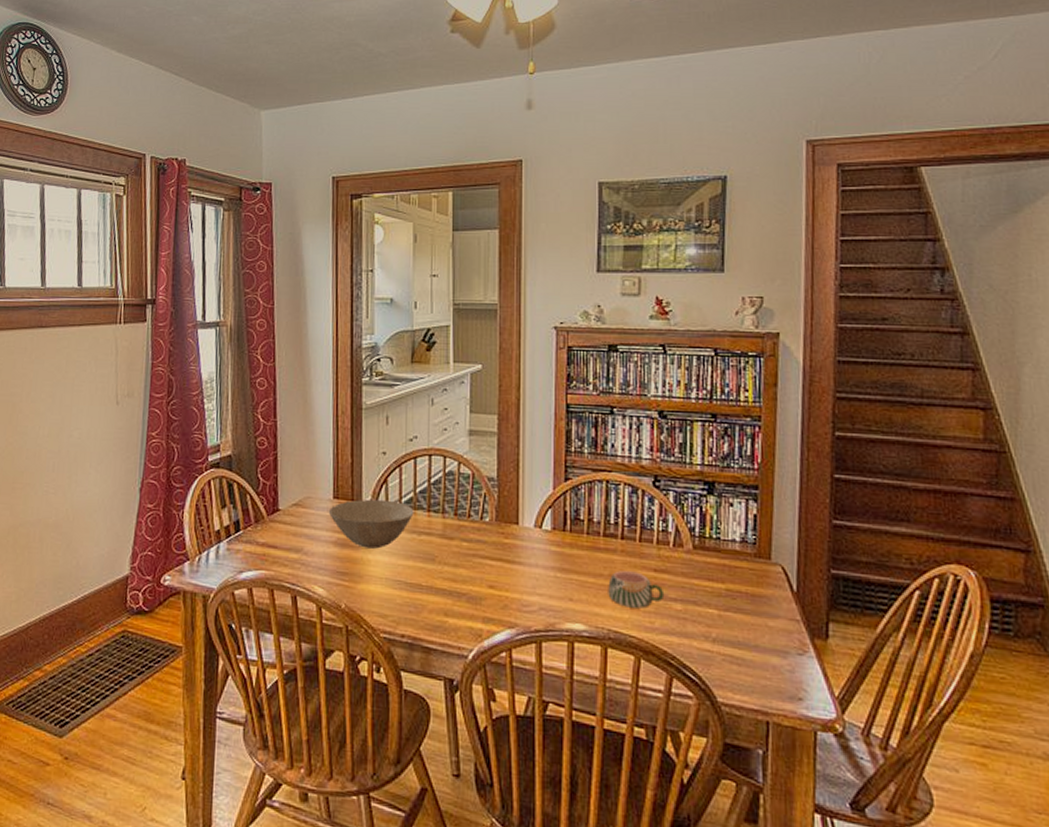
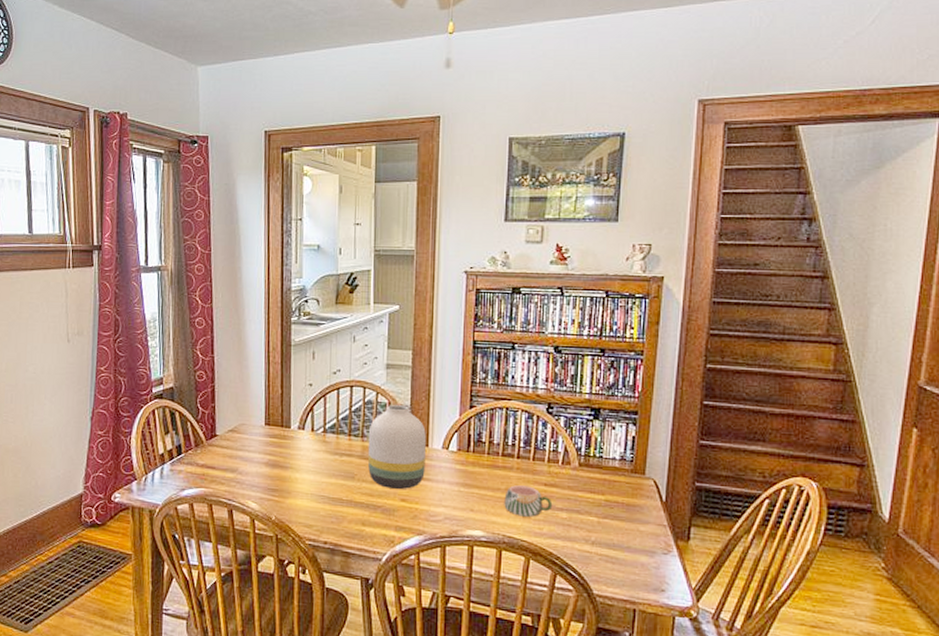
bowl: present [328,499,414,549] -> none [260,425,337,469]
vase: none [449,475,515,574] -> present [368,404,426,489]

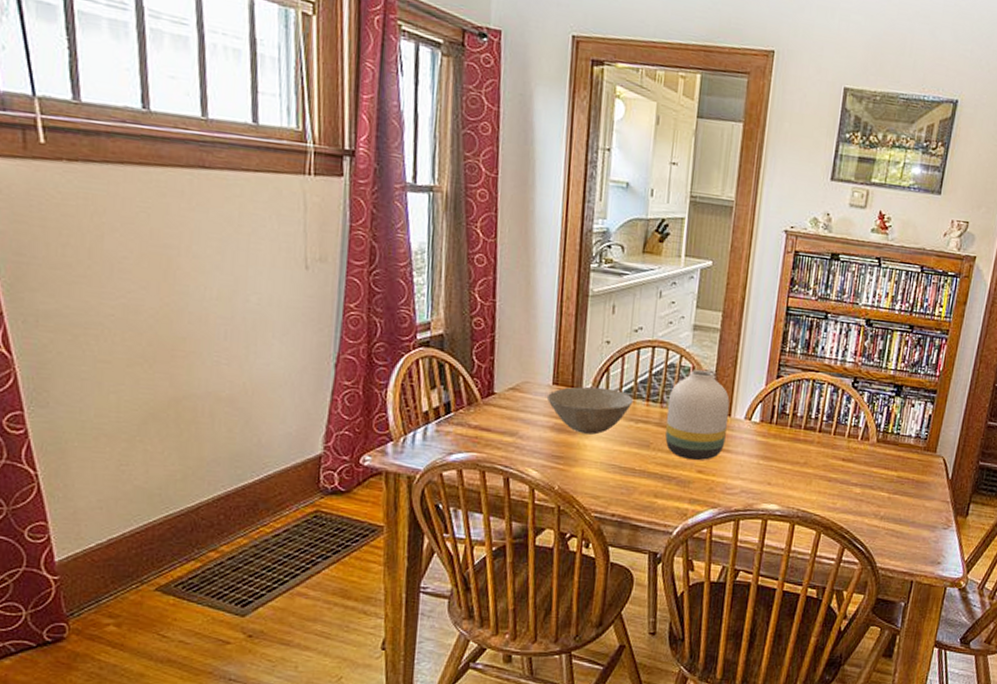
bowl: none [260,425,337,469] -> present [546,386,634,435]
mug: present [504,485,553,517] -> none [801,459,848,492]

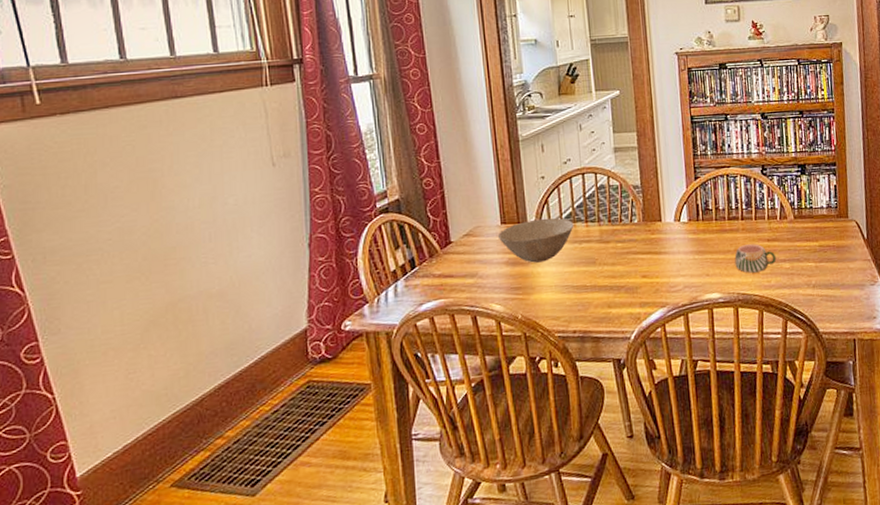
vase: present [665,369,730,460] -> none [604,185,661,268]
mug: none [801,459,848,492] -> present [734,244,777,273]

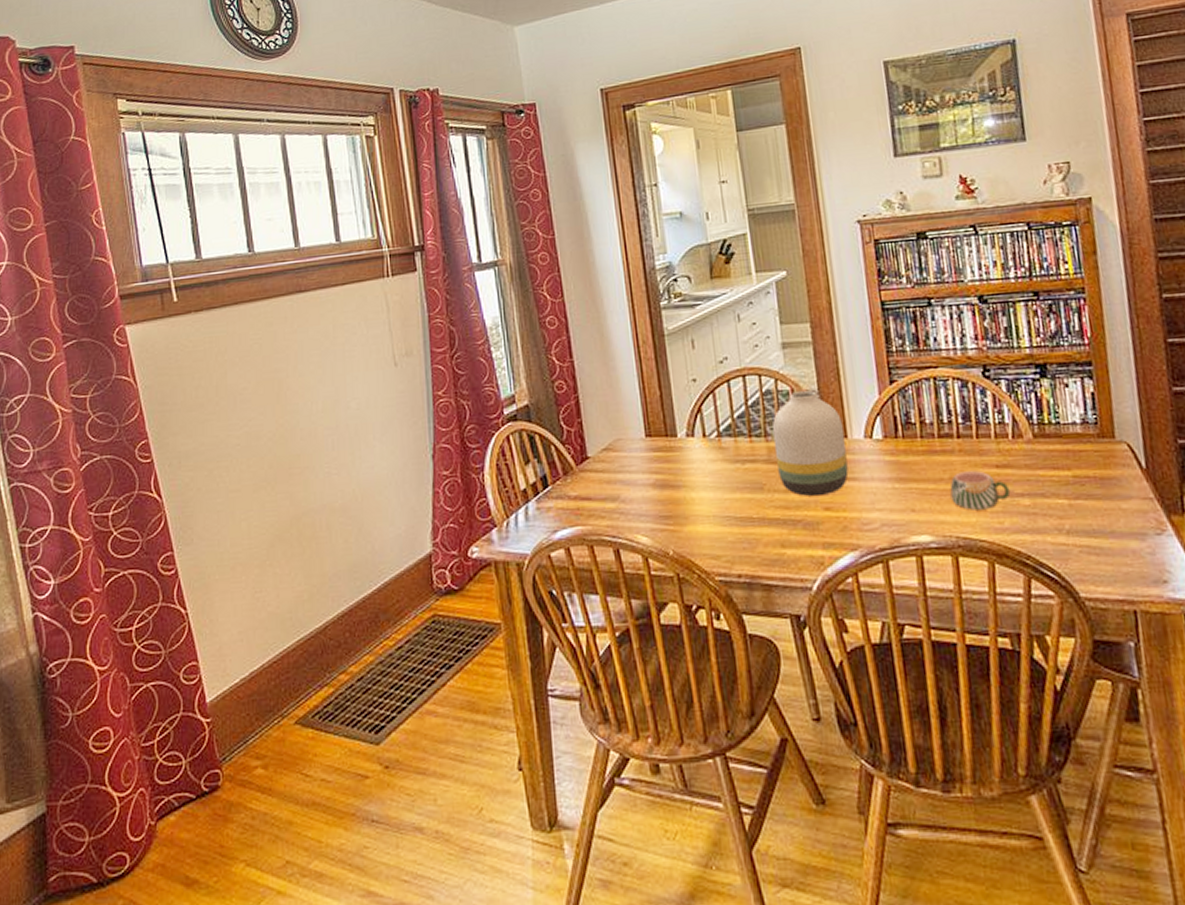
bowl: present [497,217,574,263] -> none [641,430,735,486]
vase: none [604,185,661,268] -> present [772,390,849,496]

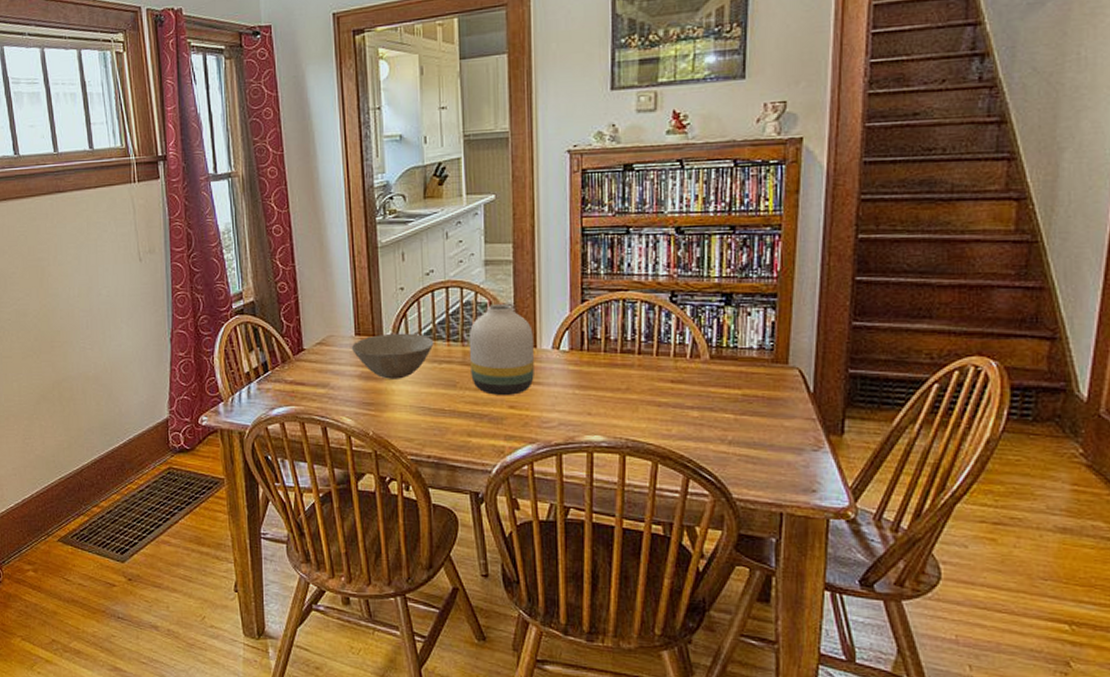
bowl: none [641,430,735,486] -> present [351,333,434,379]
mug: present [950,471,1011,510] -> none [625,384,682,418]

